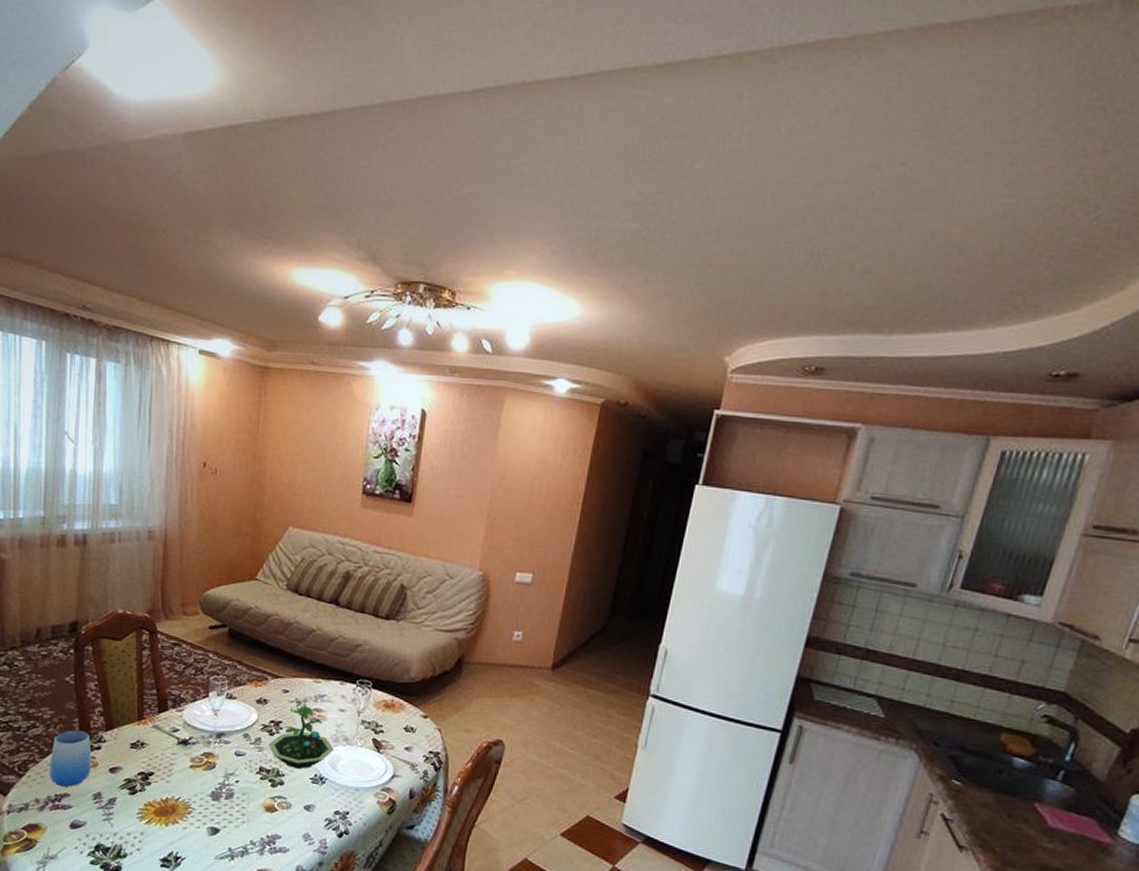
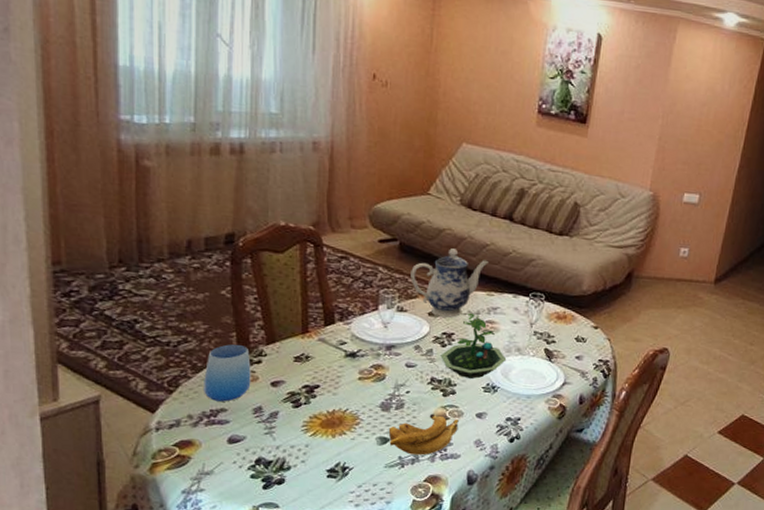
banana: none [218,804,287,848] -> present [388,413,459,456]
teapot: none [239,634,315,705] -> present [410,248,488,318]

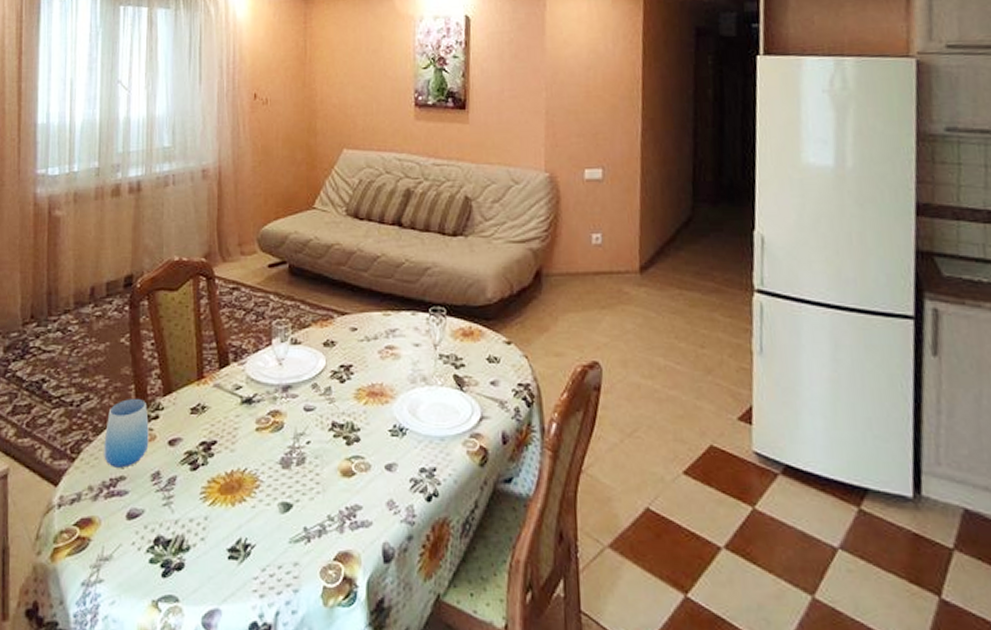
banana: present [388,413,459,456] -> none [290,468,367,525]
teapot: present [410,248,488,318] -> none [302,265,381,346]
terrarium: present [440,313,507,380] -> none [340,338,413,421]

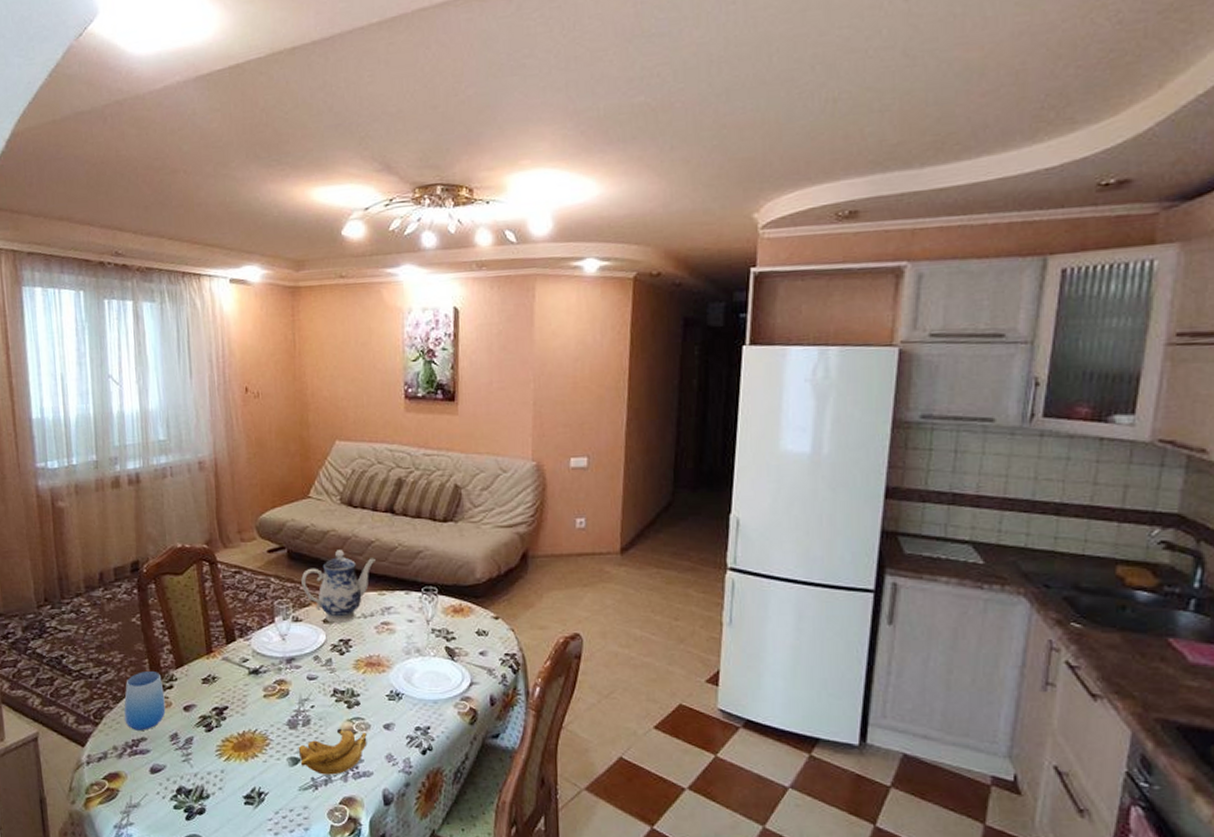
banana: none [290,468,367,525] -> present [298,728,367,775]
teapot: none [302,265,381,346] -> present [301,550,375,623]

